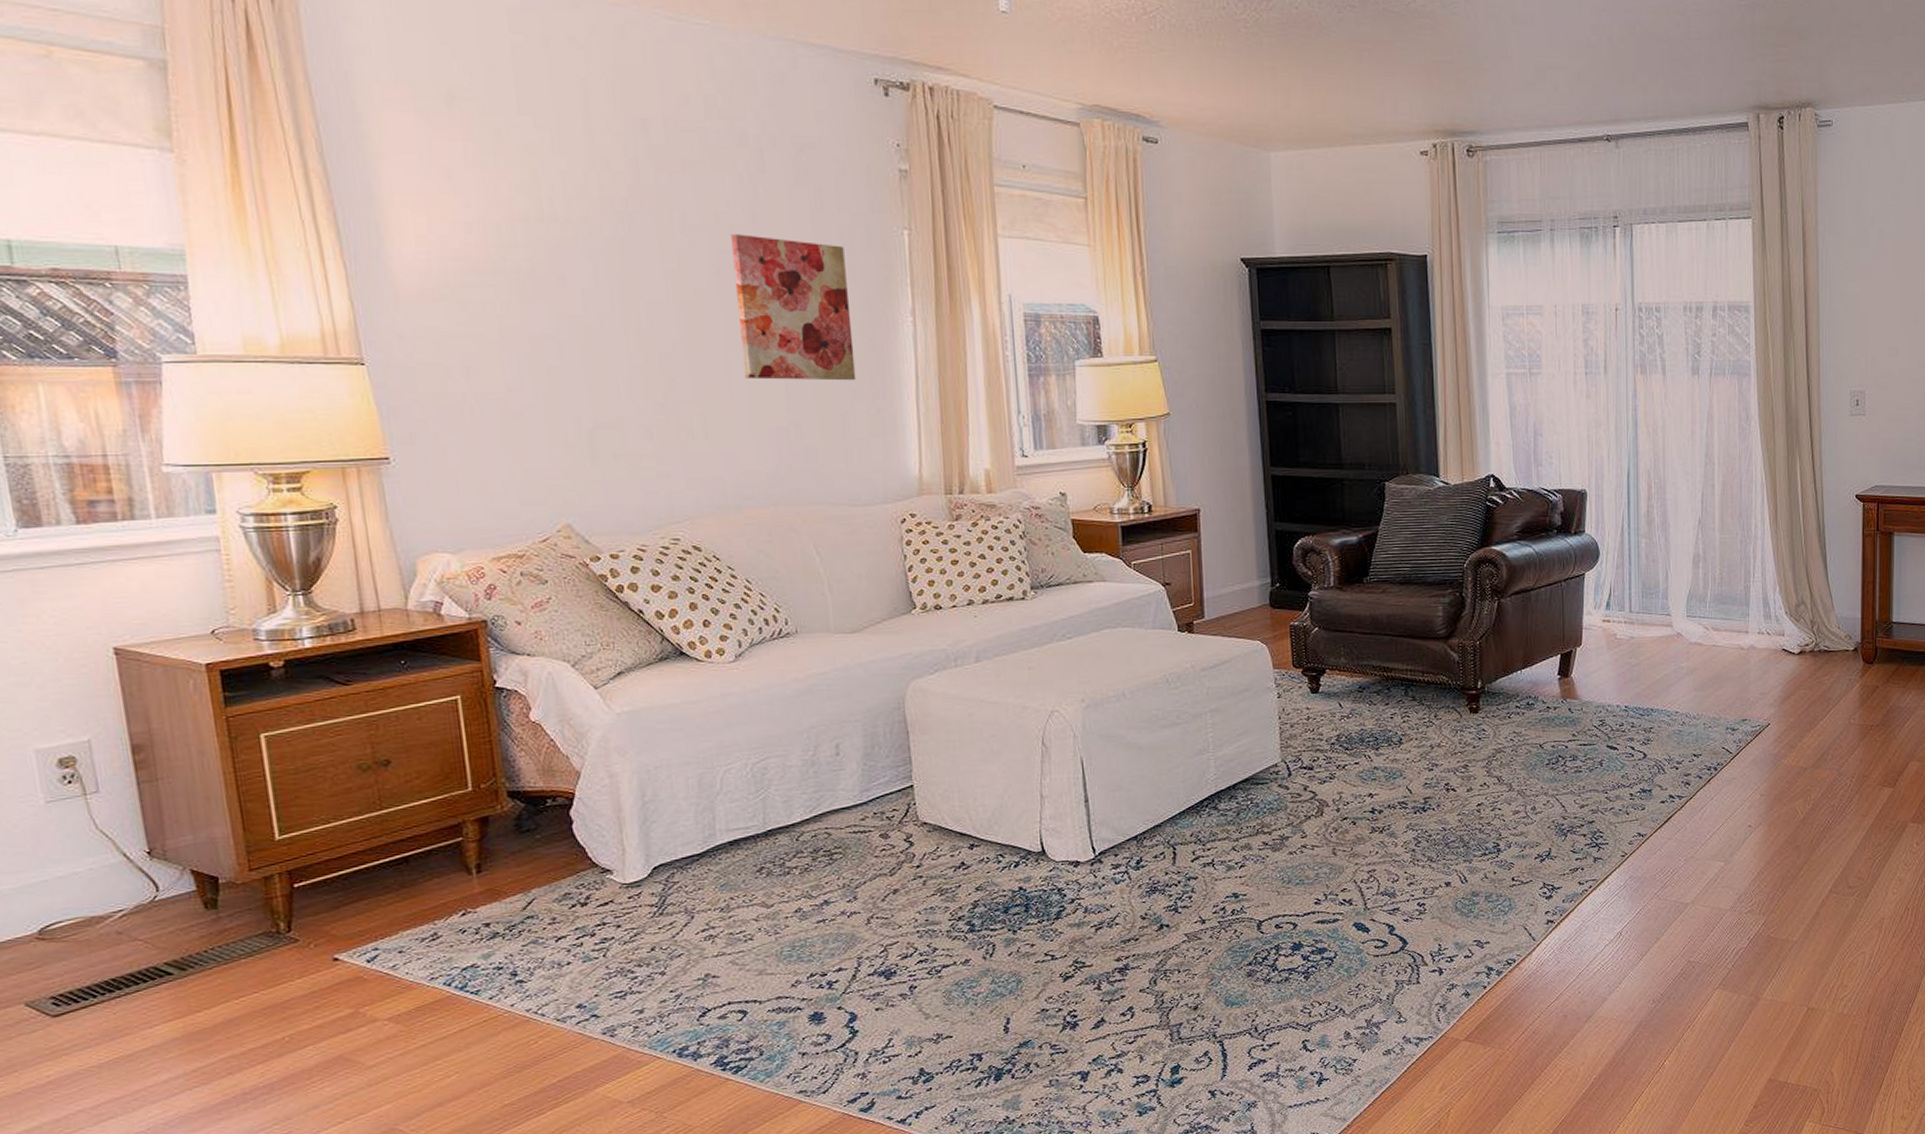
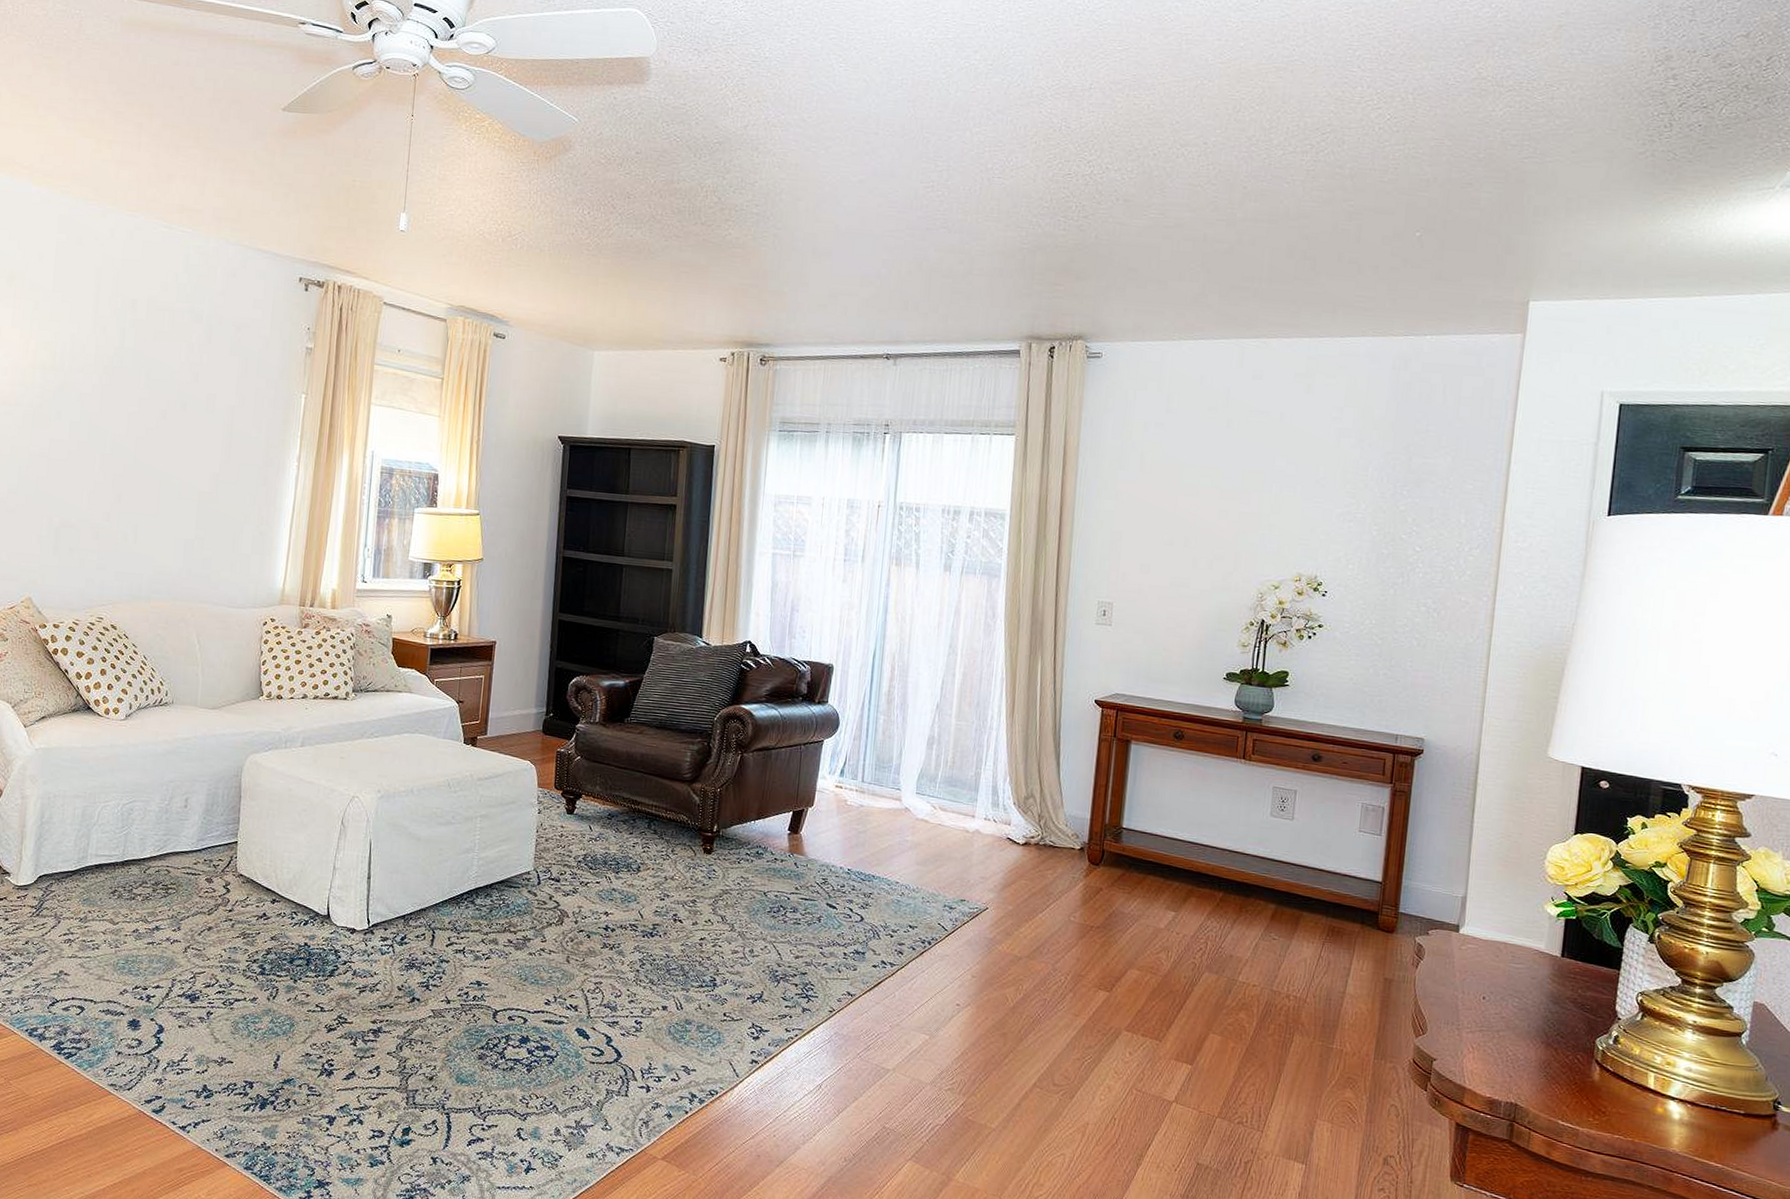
wall art: present [730,234,856,381] -> none [170,388,257,508]

